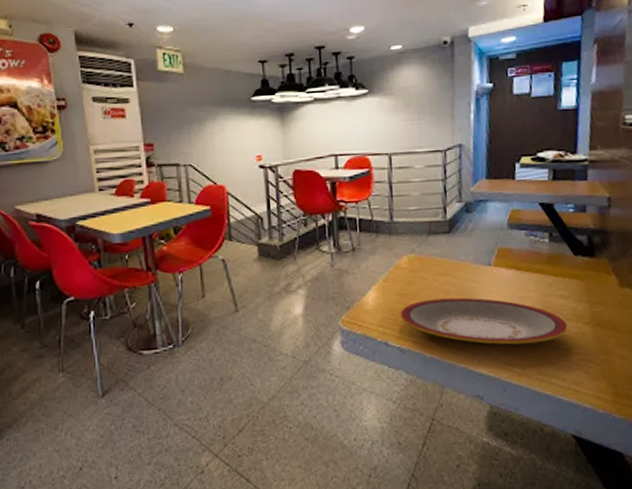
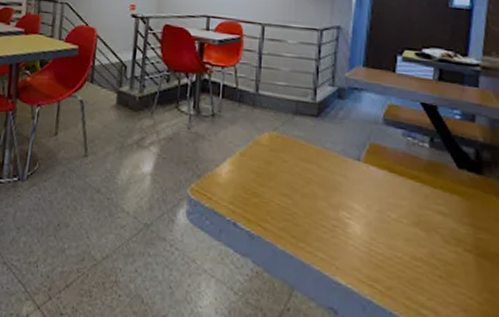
plate: present [400,297,568,345] -> none [254,184,445,262]

